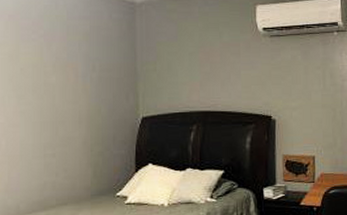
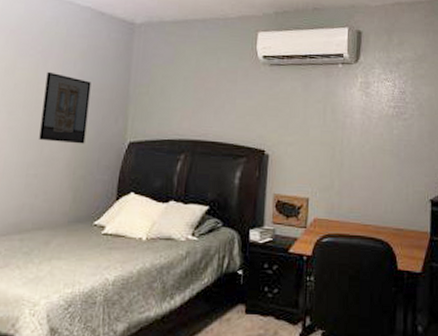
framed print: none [52,54,99,123] -> present [39,71,92,144]

